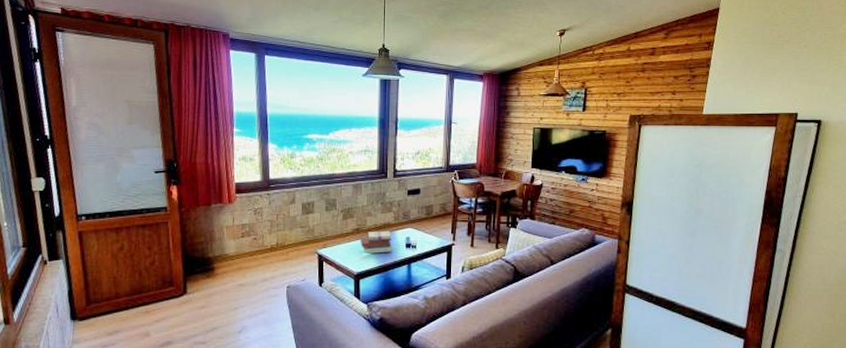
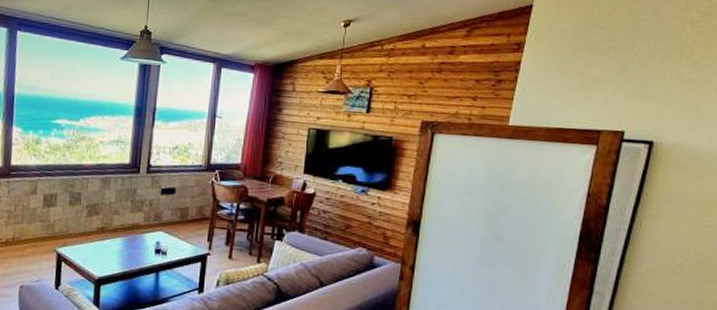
books: present [360,231,392,254] -> none [104,232,140,259]

